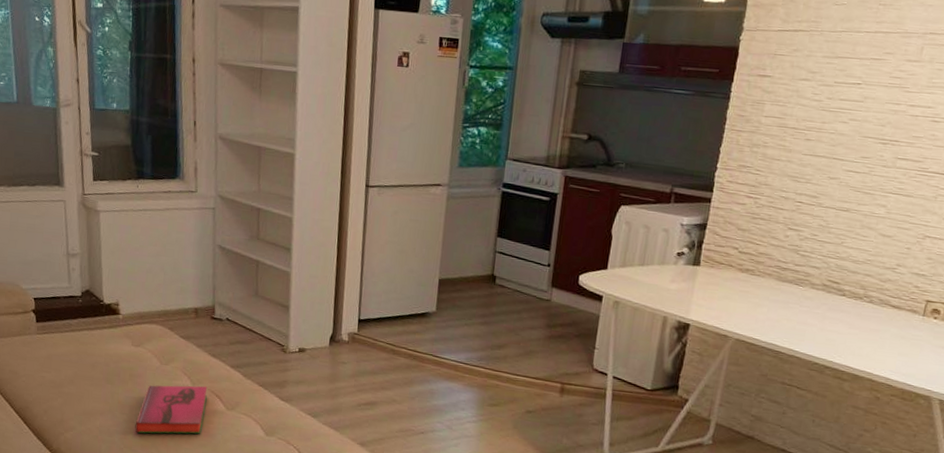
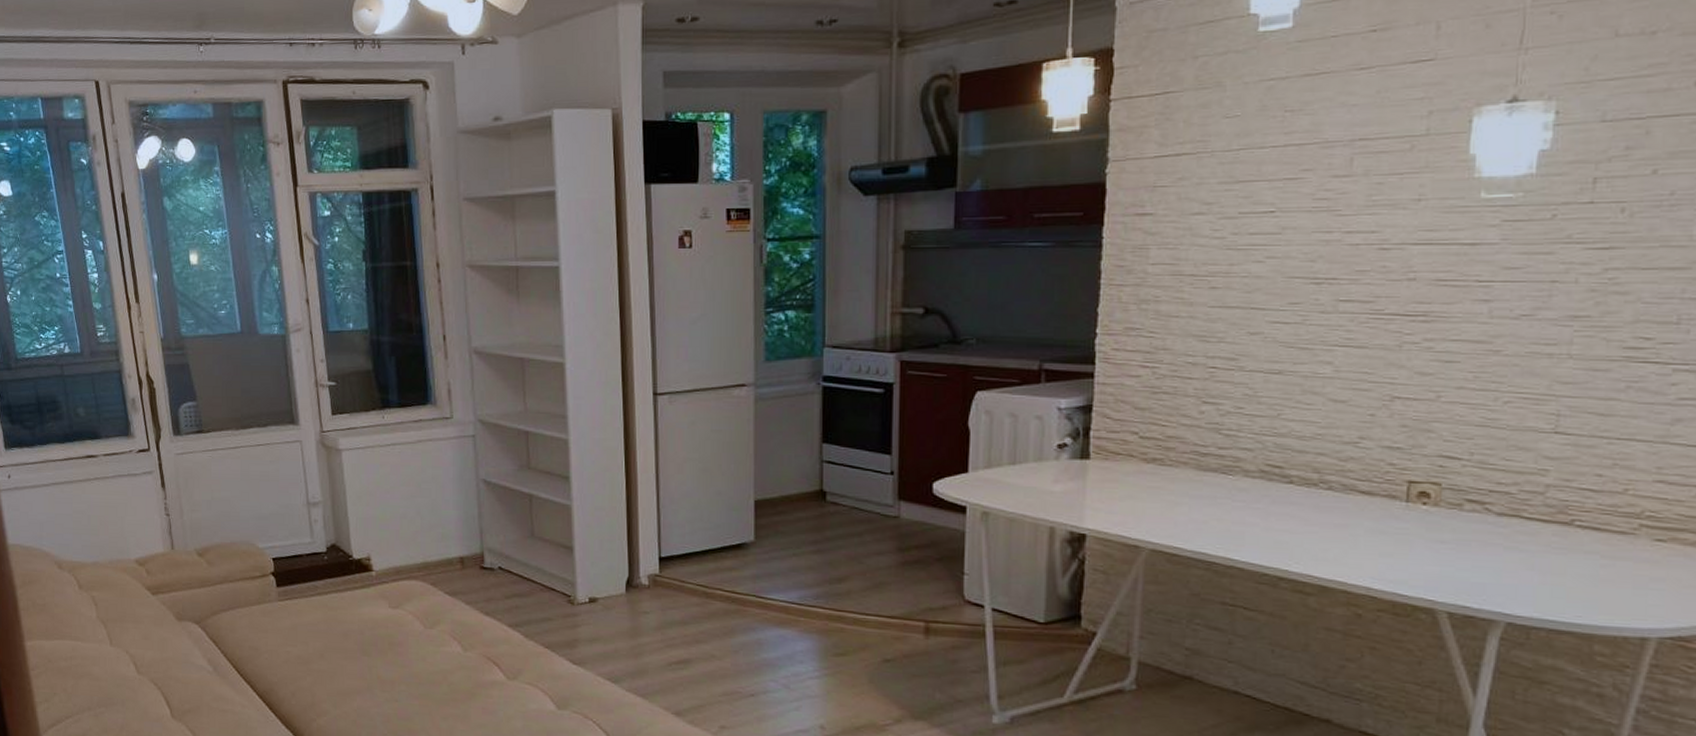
hardback book: present [135,385,208,434] -> none [399,651,482,715]

